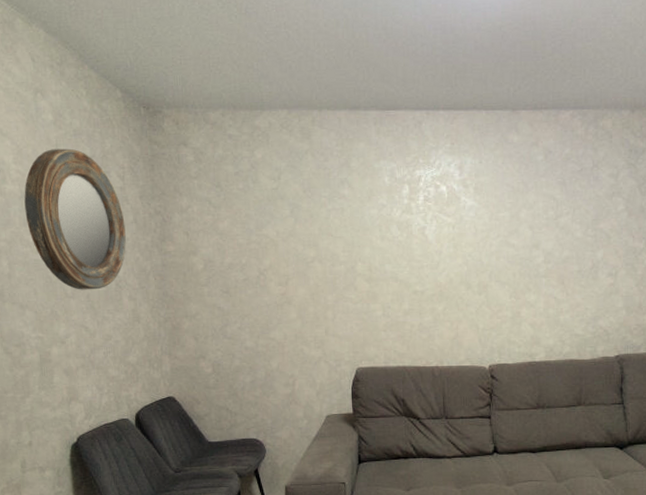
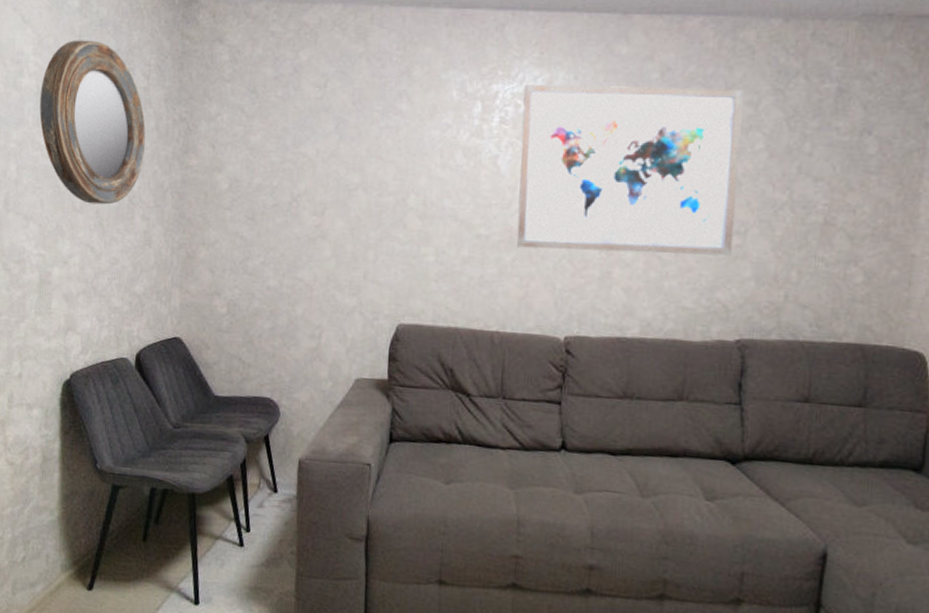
wall art: none [441,165,608,299] -> present [517,83,744,256]

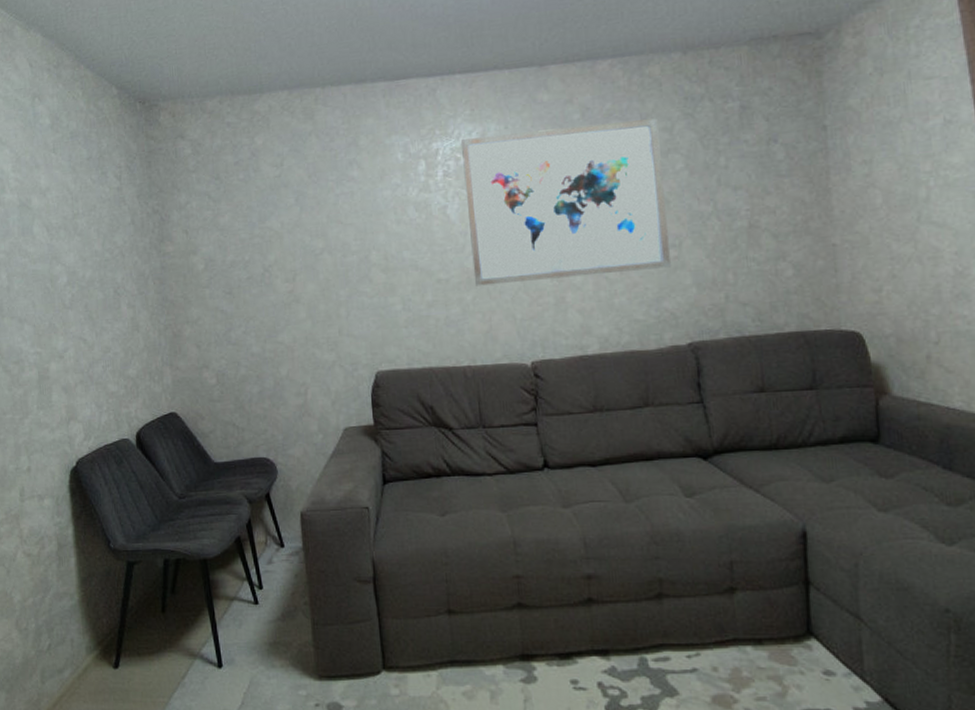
home mirror: present [39,40,146,205] -> none [22,151,124,300]

